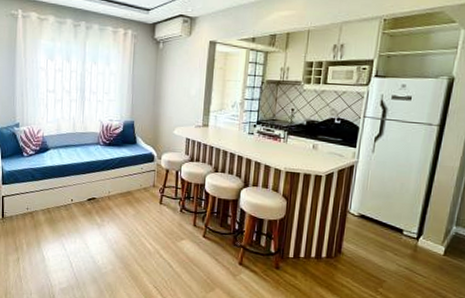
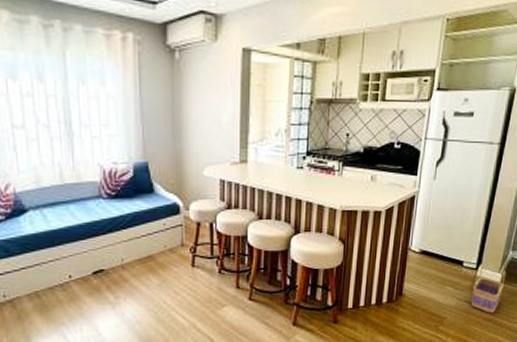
basket: none [412,234,450,285] -> present [471,264,507,314]

